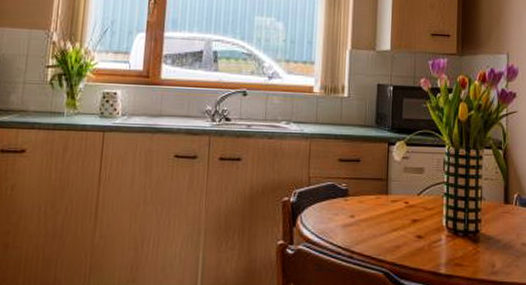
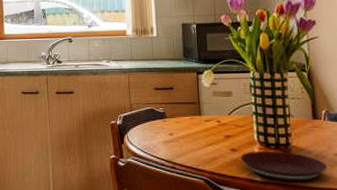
plate: none [426,239,514,275] -> present [240,151,327,181]

